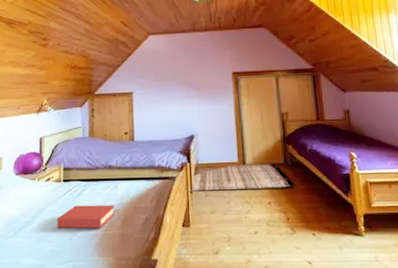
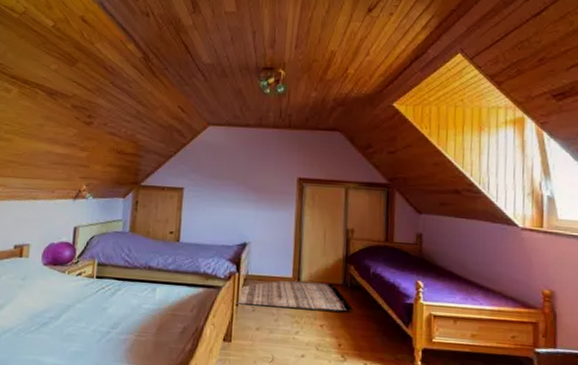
hardback book: present [57,204,115,229] -> none [85,305,151,334]

